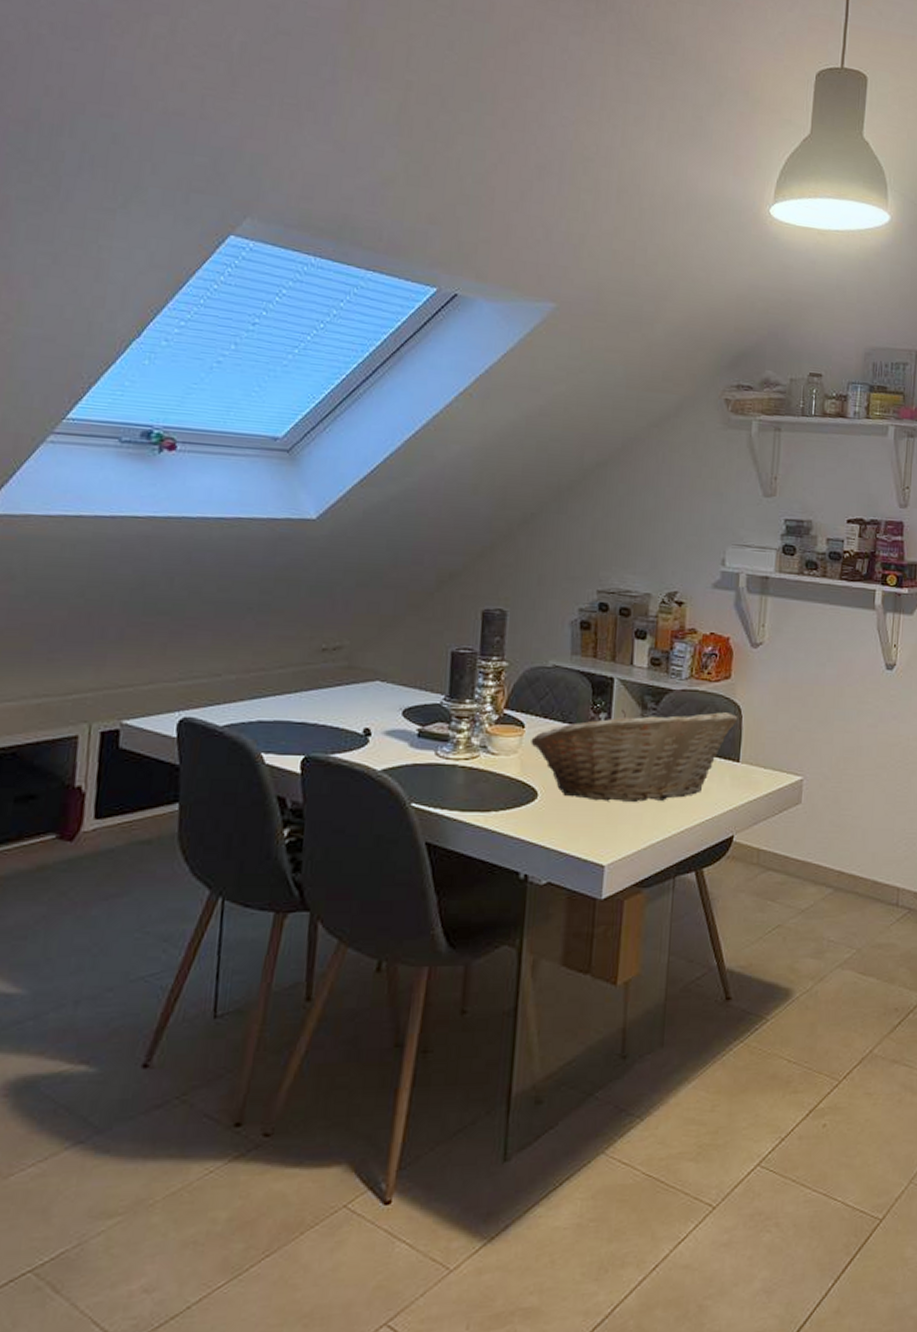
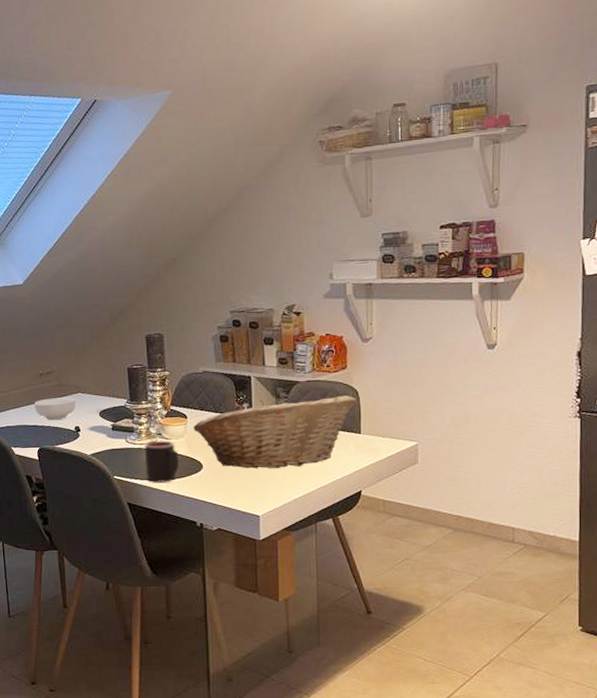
cereal bowl: none [307,684,371,717] -> present [35,397,76,420]
mug: none [458,755,507,815] -> present [144,440,179,482]

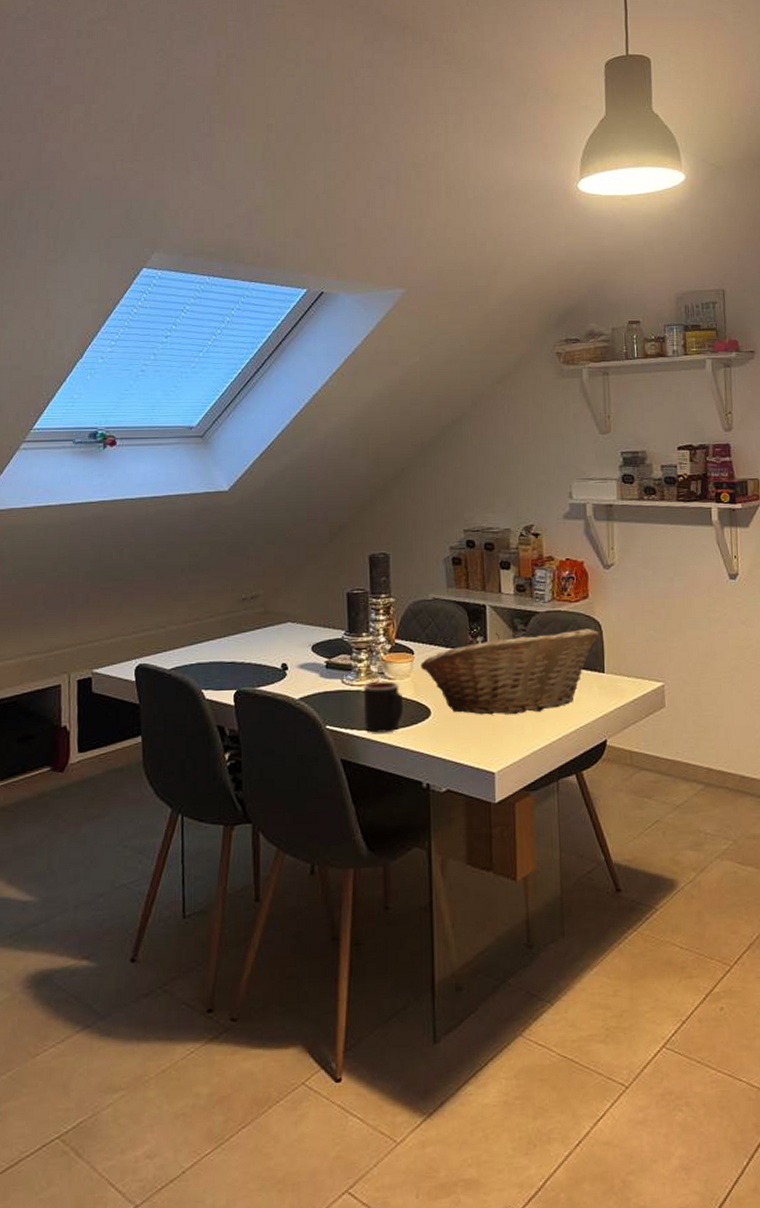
cereal bowl: present [35,397,76,420] -> none [234,627,284,656]

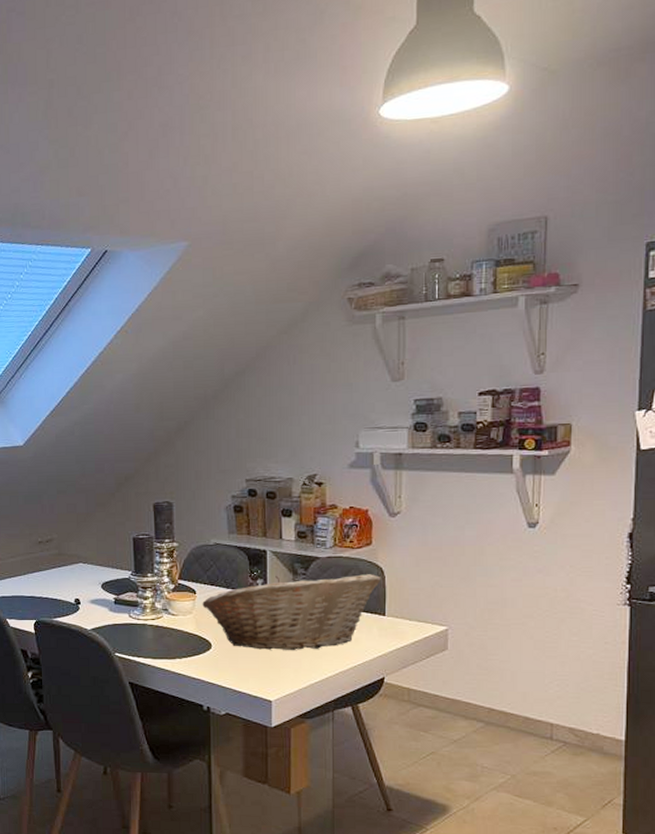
mug: present [363,681,404,733] -> none [148,616,186,661]

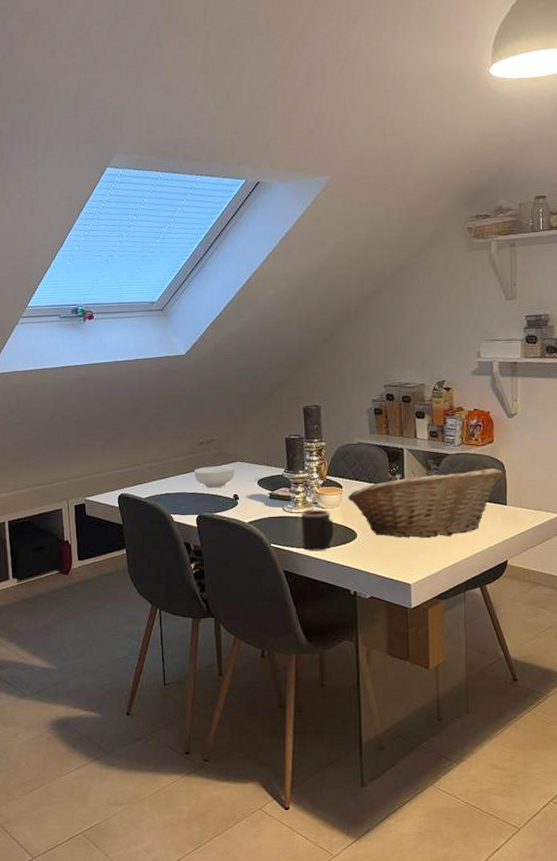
cereal bowl: none [32,567,77,592] -> present [194,466,235,488]
mug: none [148,616,186,661] -> present [300,509,334,551]

